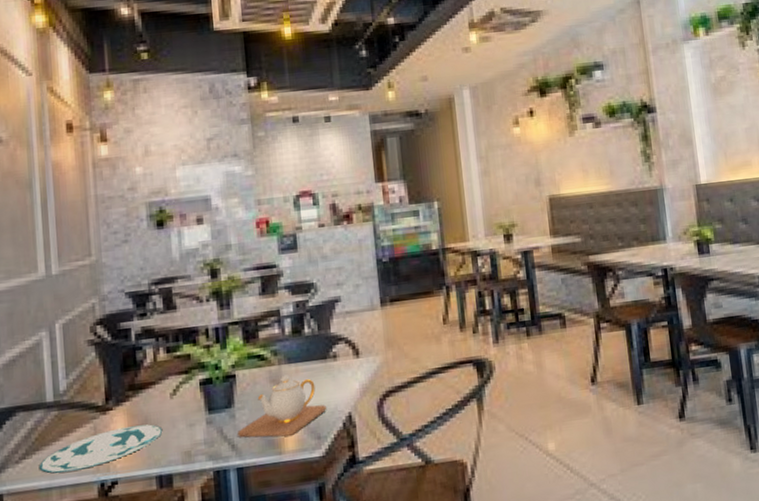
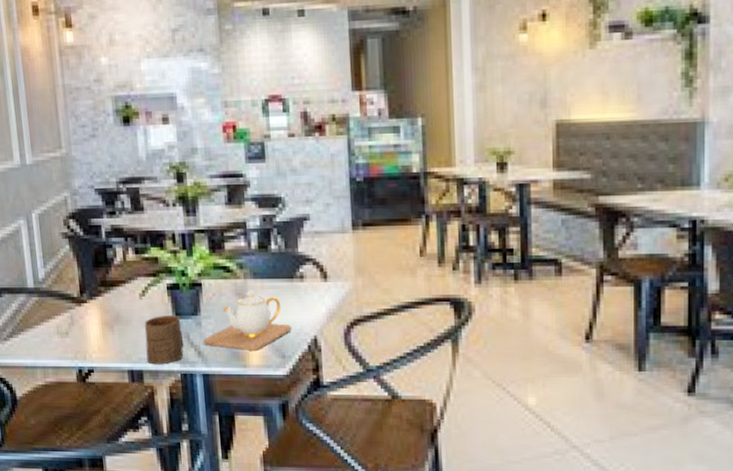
plate: present [39,424,163,474] -> none [24,321,133,354]
cup: none [174,411,217,466] -> present [144,316,184,365]

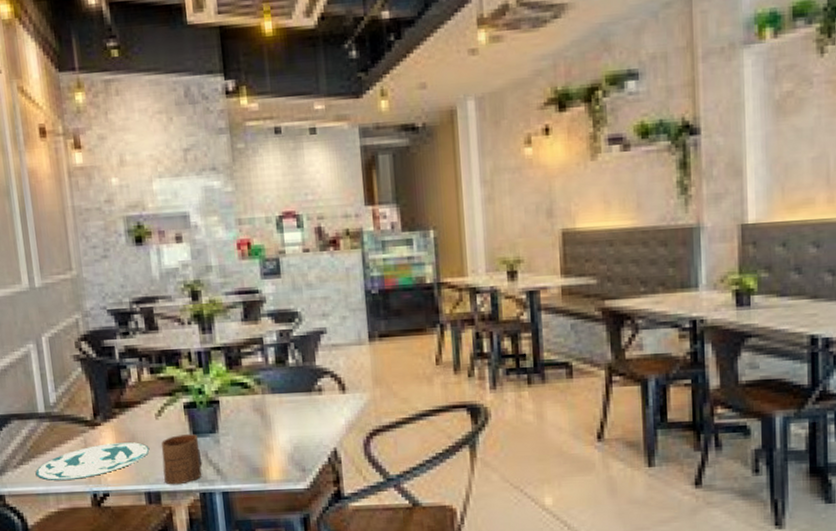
plate: none [24,321,133,354] -> present [35,442,150,480]
teapot: present [204,289,291,350] -> none [222,404,311,466]

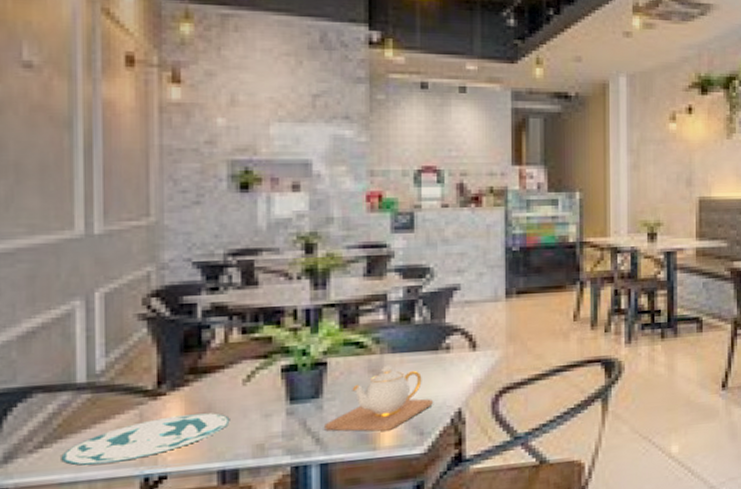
cup: present [161,434,203,485] -> none [246,400,298,460]
teapot: none [222,404,311,466] -> present [325,365,433,432]

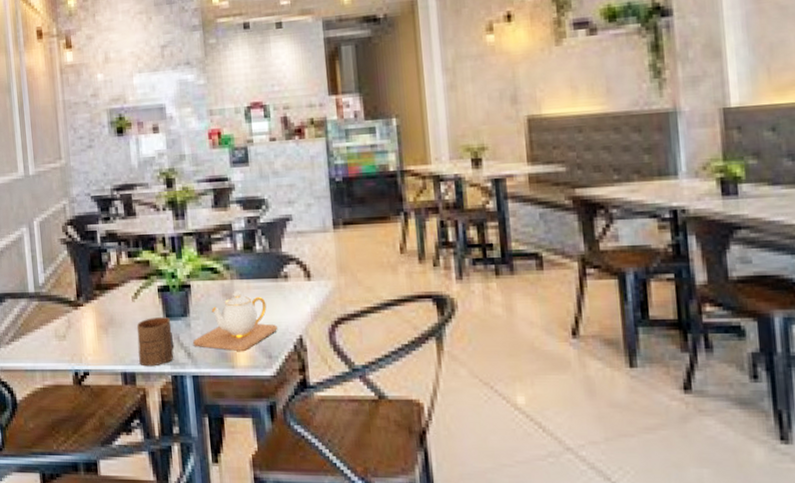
plate: present [61,413,230,466] -> none [24,323,126,357]
cup: none [246,400,298,460] -> present [136,317,175,367]

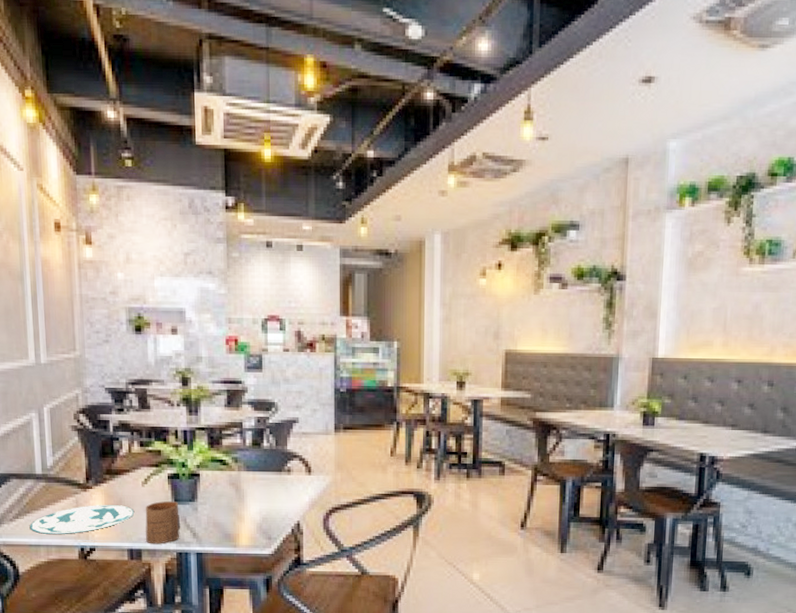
plate: none [24,323,126,357] -> present [29,505,135,534]
teapot: present [193,290,277,351] -> none [199,480,278,533]

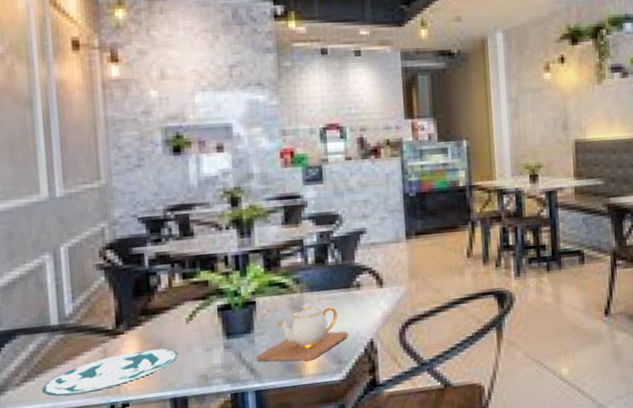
cup: present [145,501,181,544] -> none [190,336,235,389]
teapot: none [199,480,278,533] -> present [257,302,348,362]

